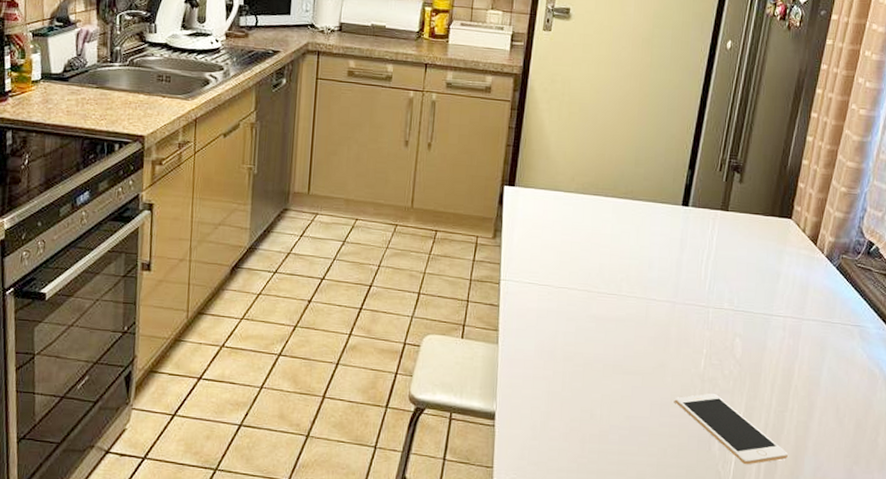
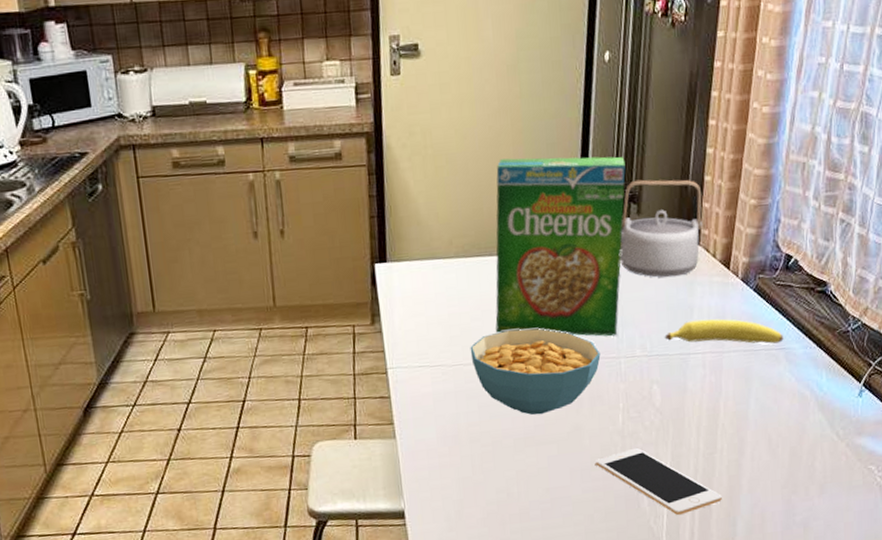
cereal bowl: none [576,264,692,347] -> present [470,328,601,415]
cereal box: none [601,115,734,287] -> present [495,156,626,337]
teapot: none [719,153,799,244] -> present [620,179,702,278]
fruit: none [751,285,860,320] -> present [664,319,784,344]

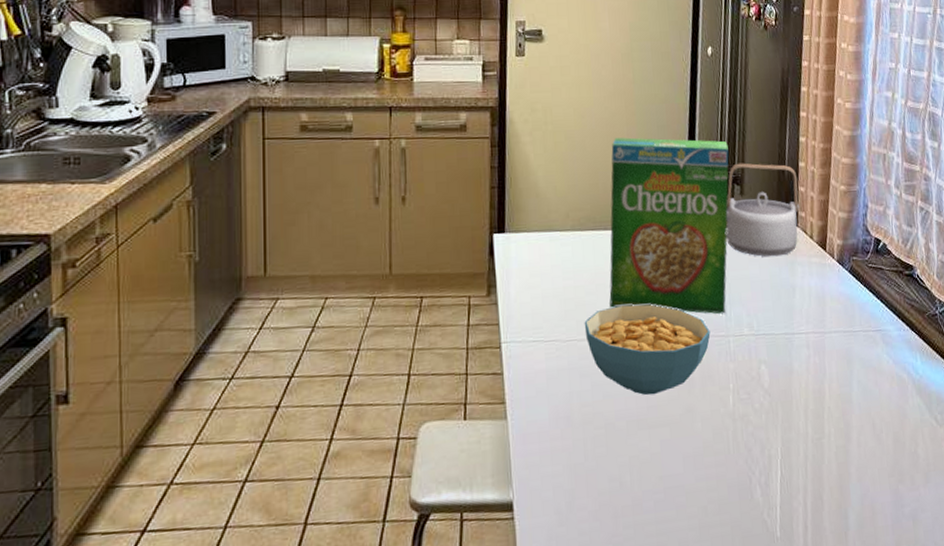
cell phone: present [596,448,723,516] -> none [708,432,834,508]
fruit: present [664,319,784,344] -> none [769,299,879,326]

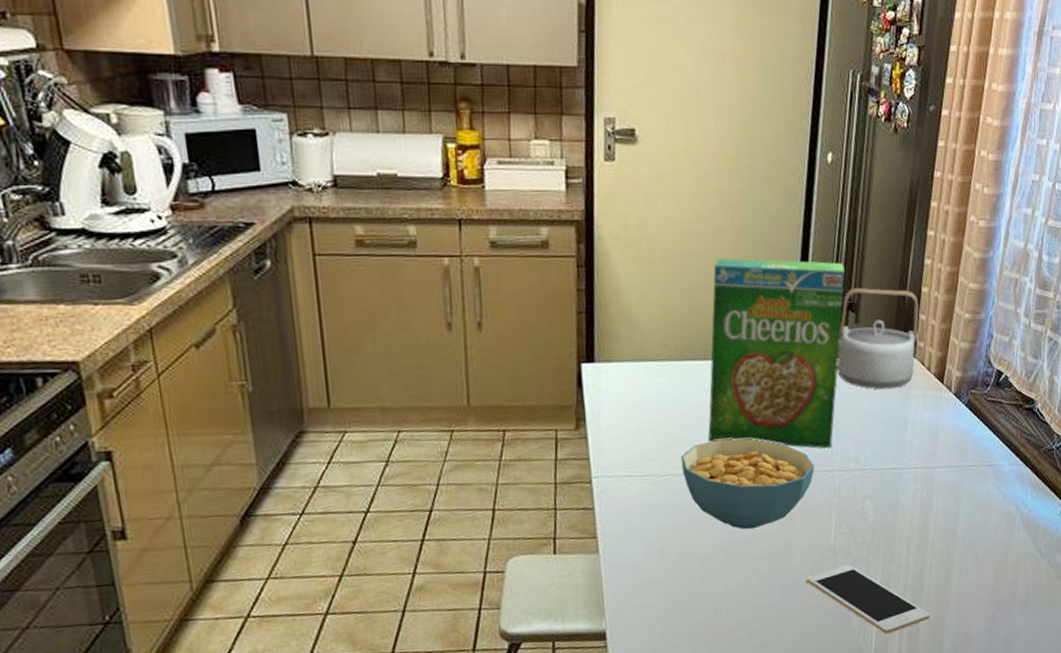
cell phone: none [708,432,834,508] -> present [807,565,931,635]

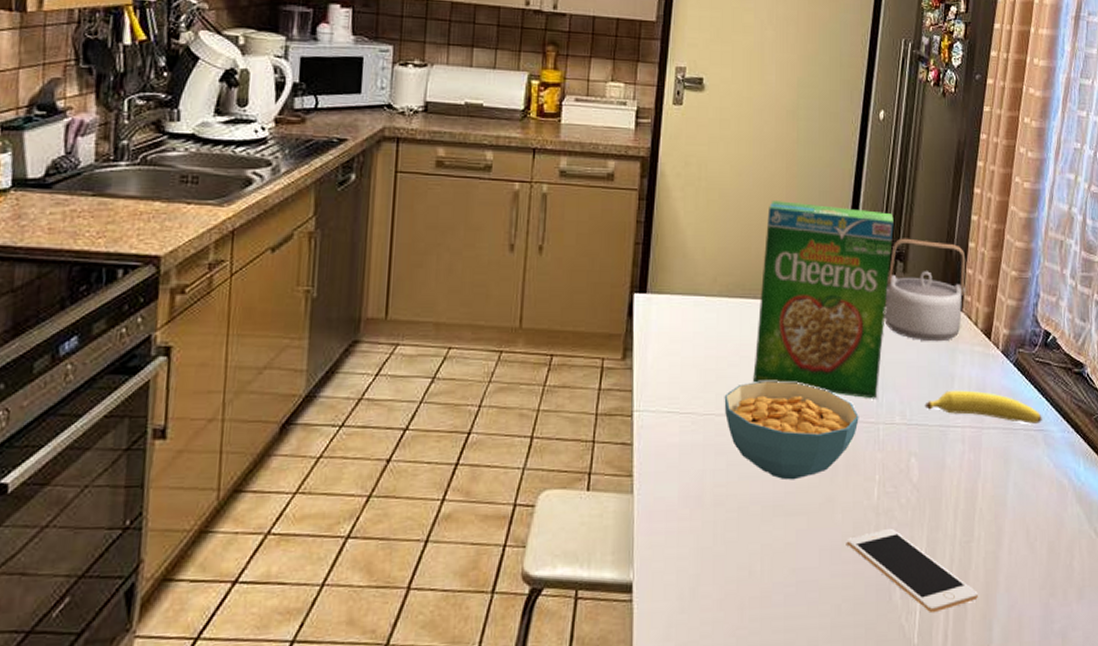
fruit: none [878,433,993,460] -> present [924,390,1042,424]

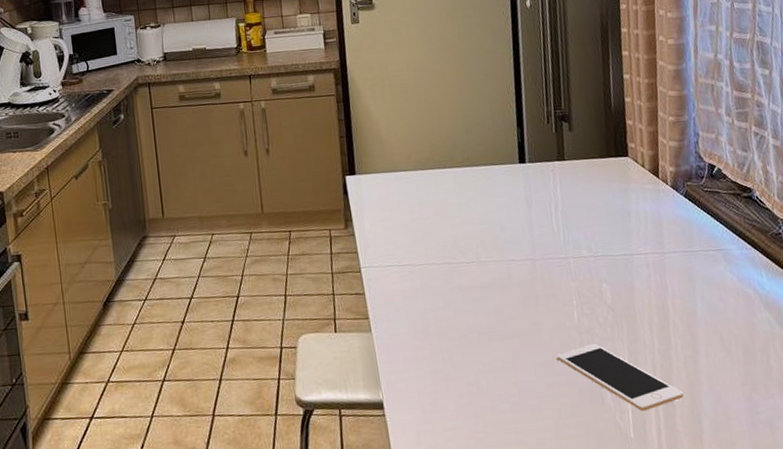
cereal bowl: present [724,380,859,480] -> none [432,231,551,311]
cereal box: present [753,201,894,399] -> none [444,83,564,239]
teapot: present [884,238,966,342] -> none [556,101,630,186]
fruit: present [924,390,1042,424] -> none [607,222,720,246]

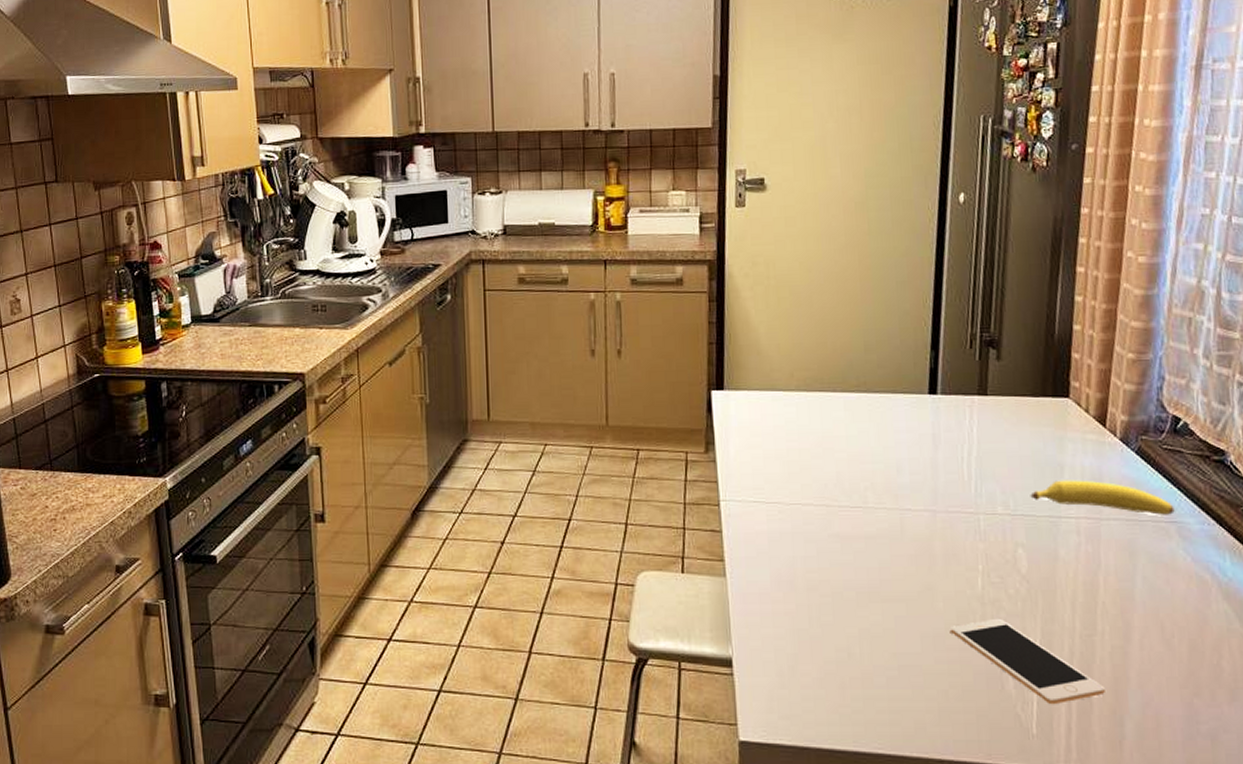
fruit: none [607,222,720,246] -> present [1030,480,1175,515]

